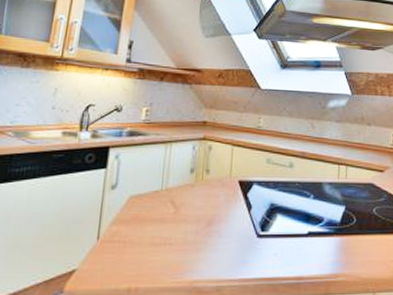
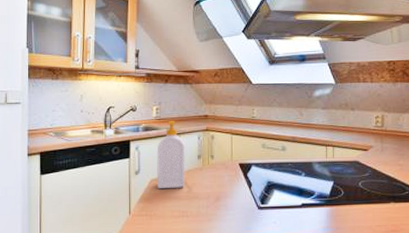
soap bottle: none [137,126,178,209] -> present [156,121,186,189]

